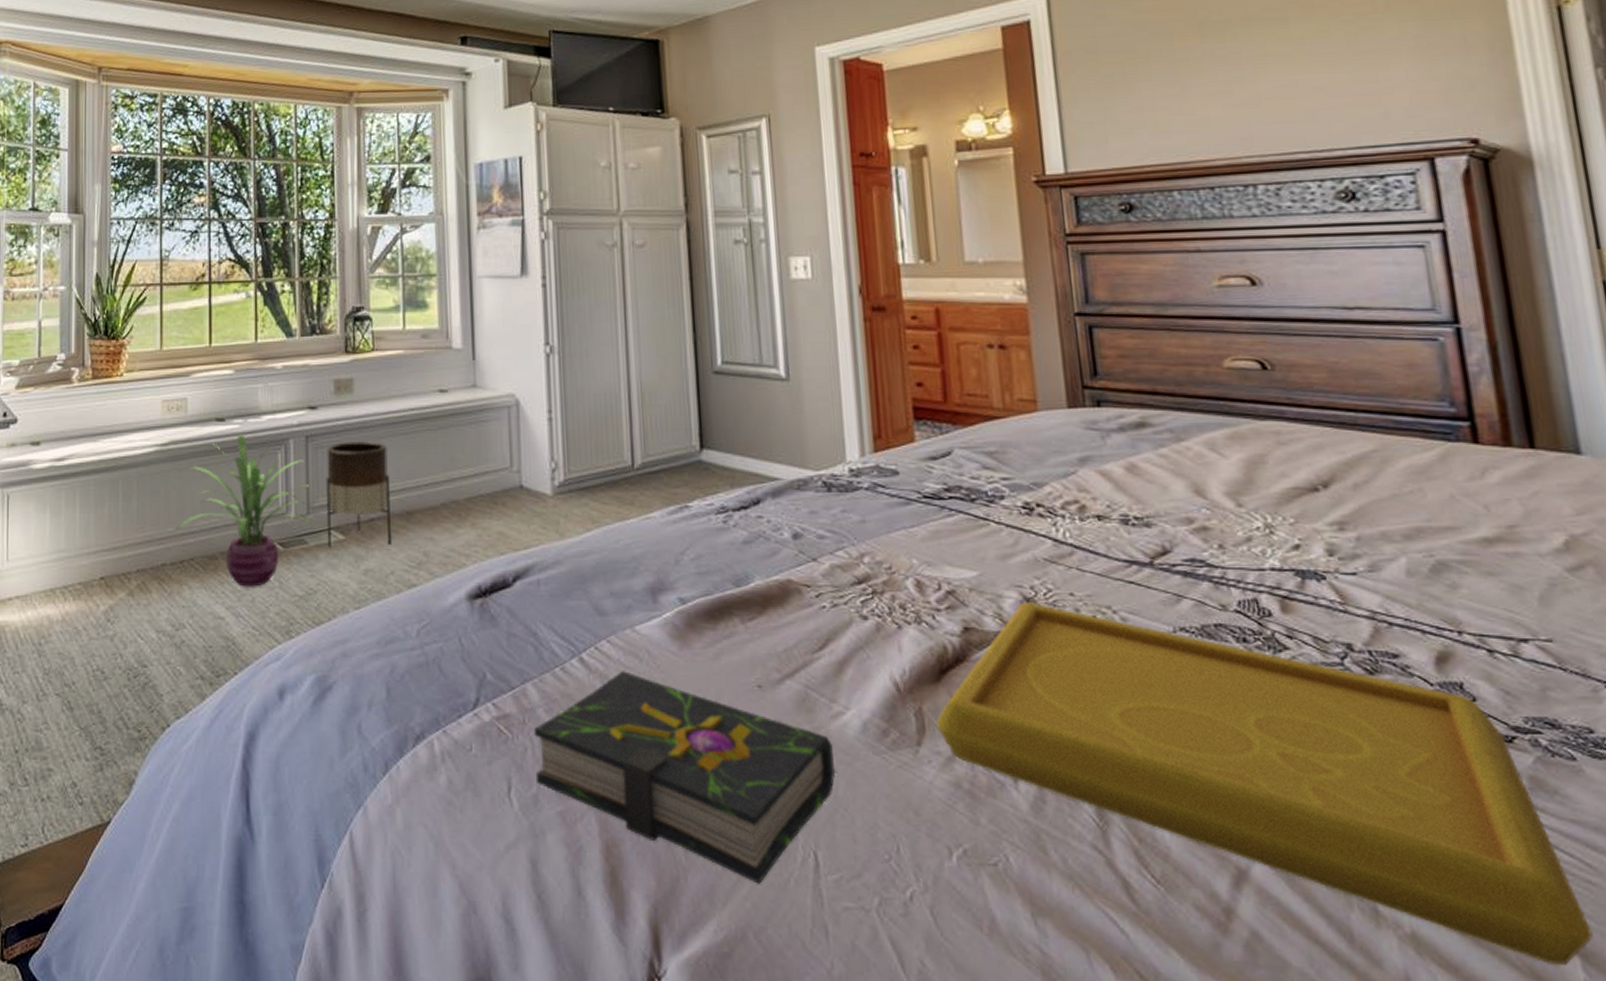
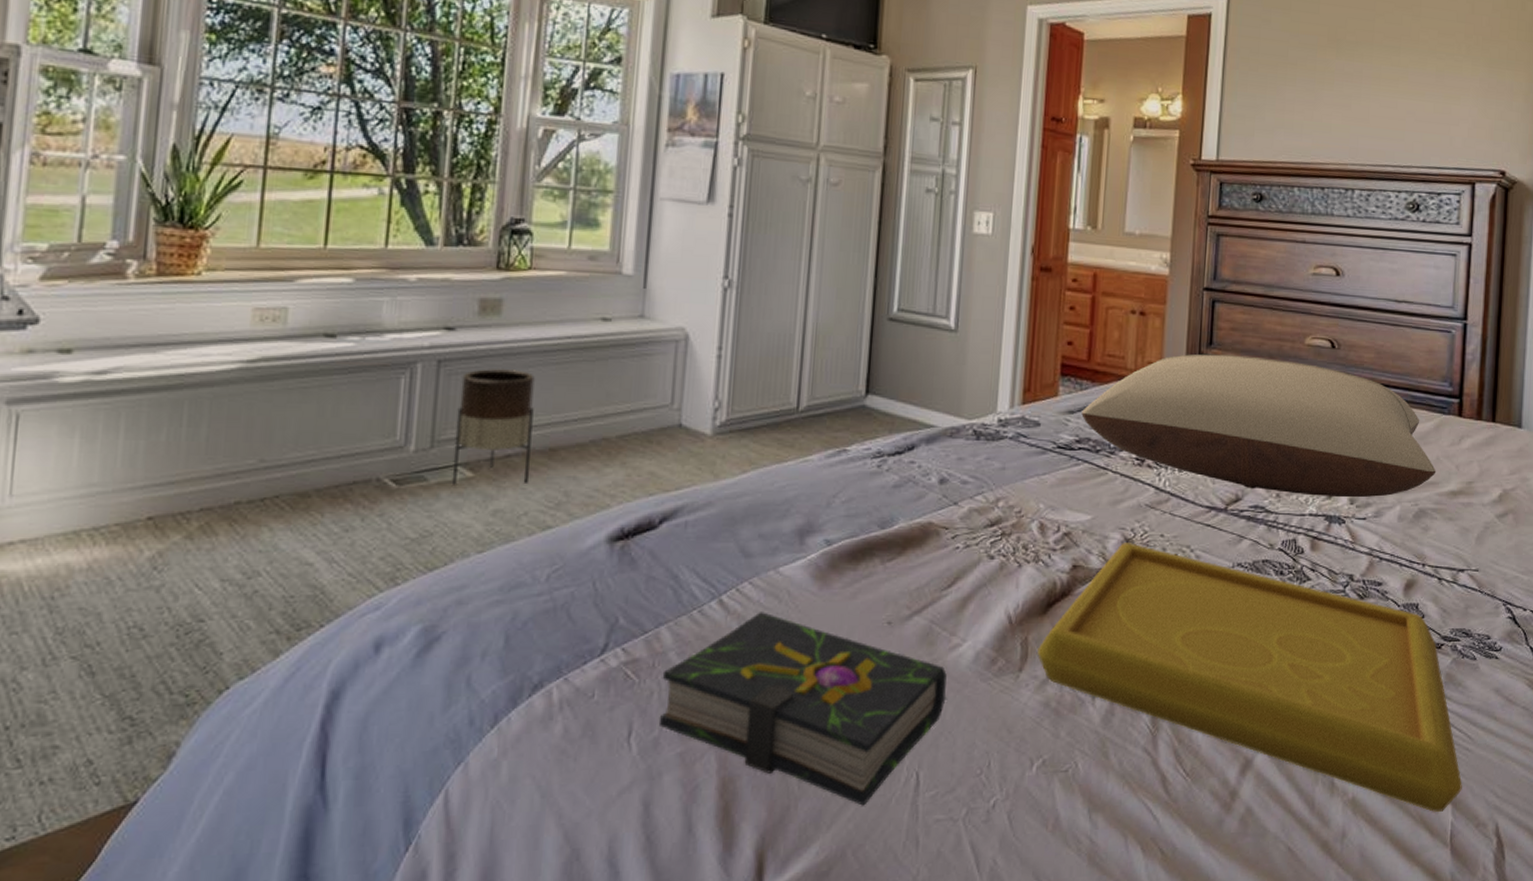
decorative plant: present [177,434,314,587] -> none [259,354,438,529]
pillow: none [946,385,1454,548] -> present [1081,353,1437,498]

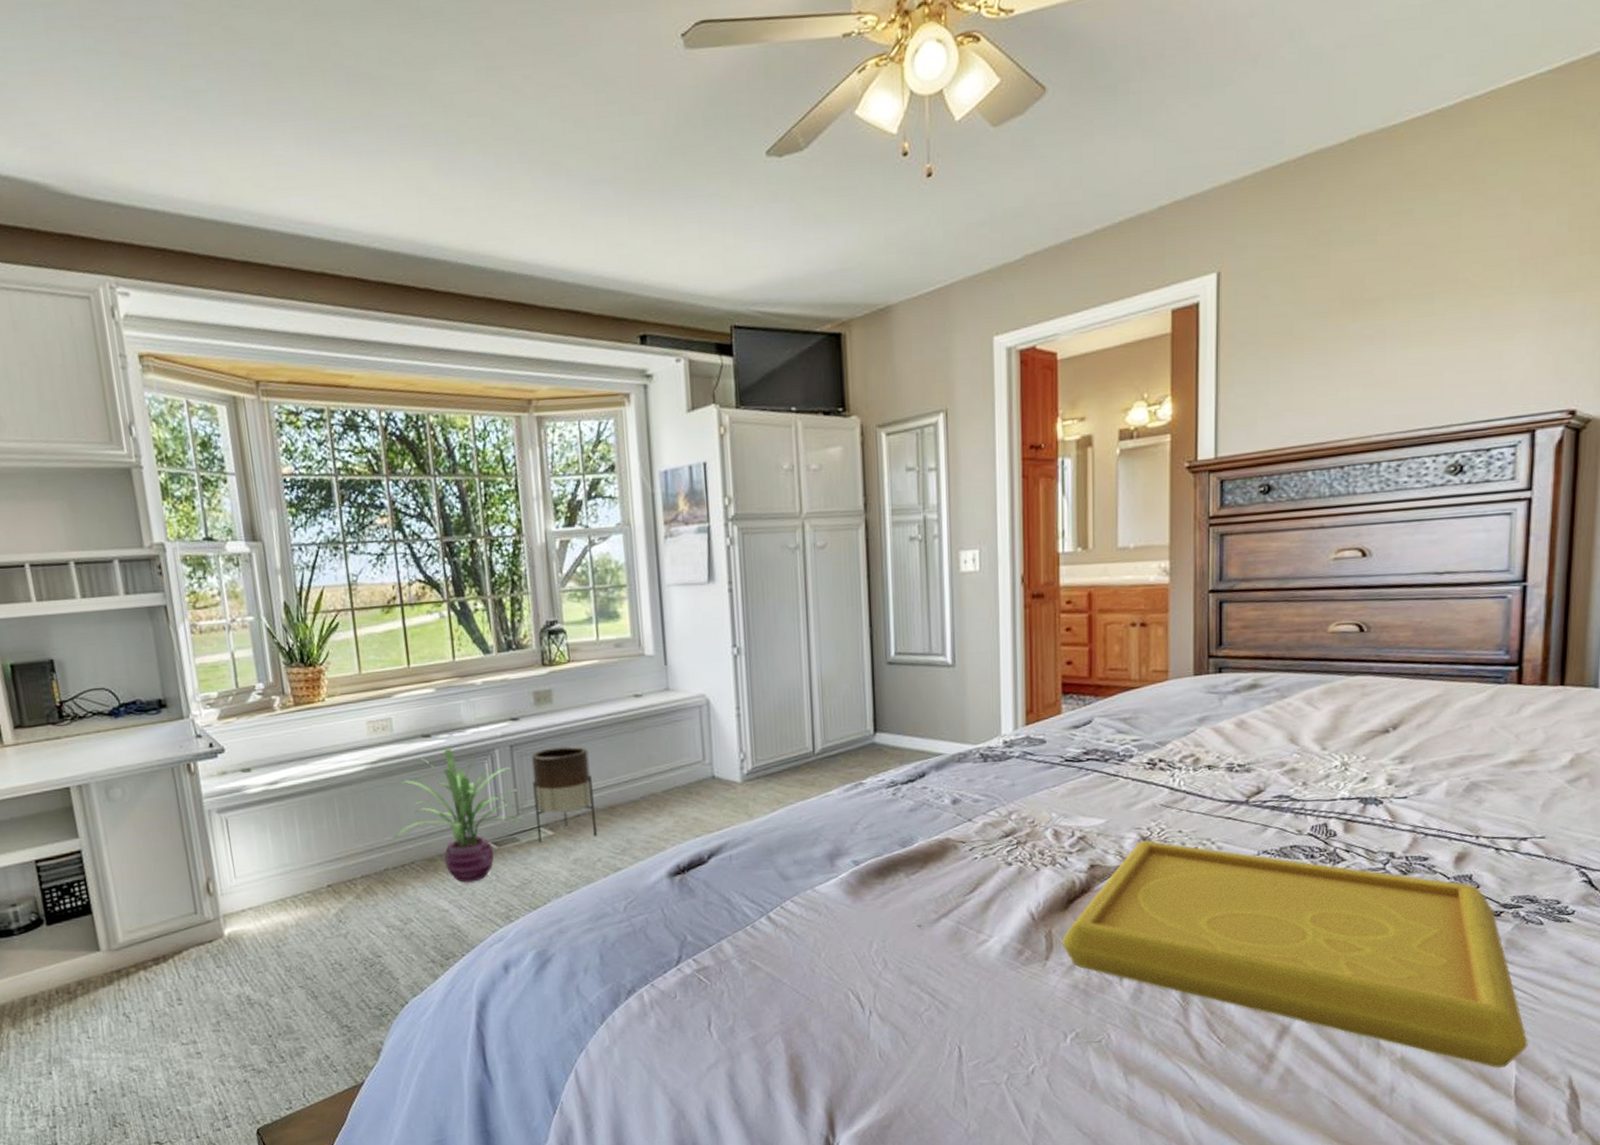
decorative plant: none [259,354,438,529] -> present [395,748,524,883]
book: present [658,612,947,806] -> none [729,923,978,1074]
pillow: present [1081,353,1437,498] -> none [1087,651,1491,781]

